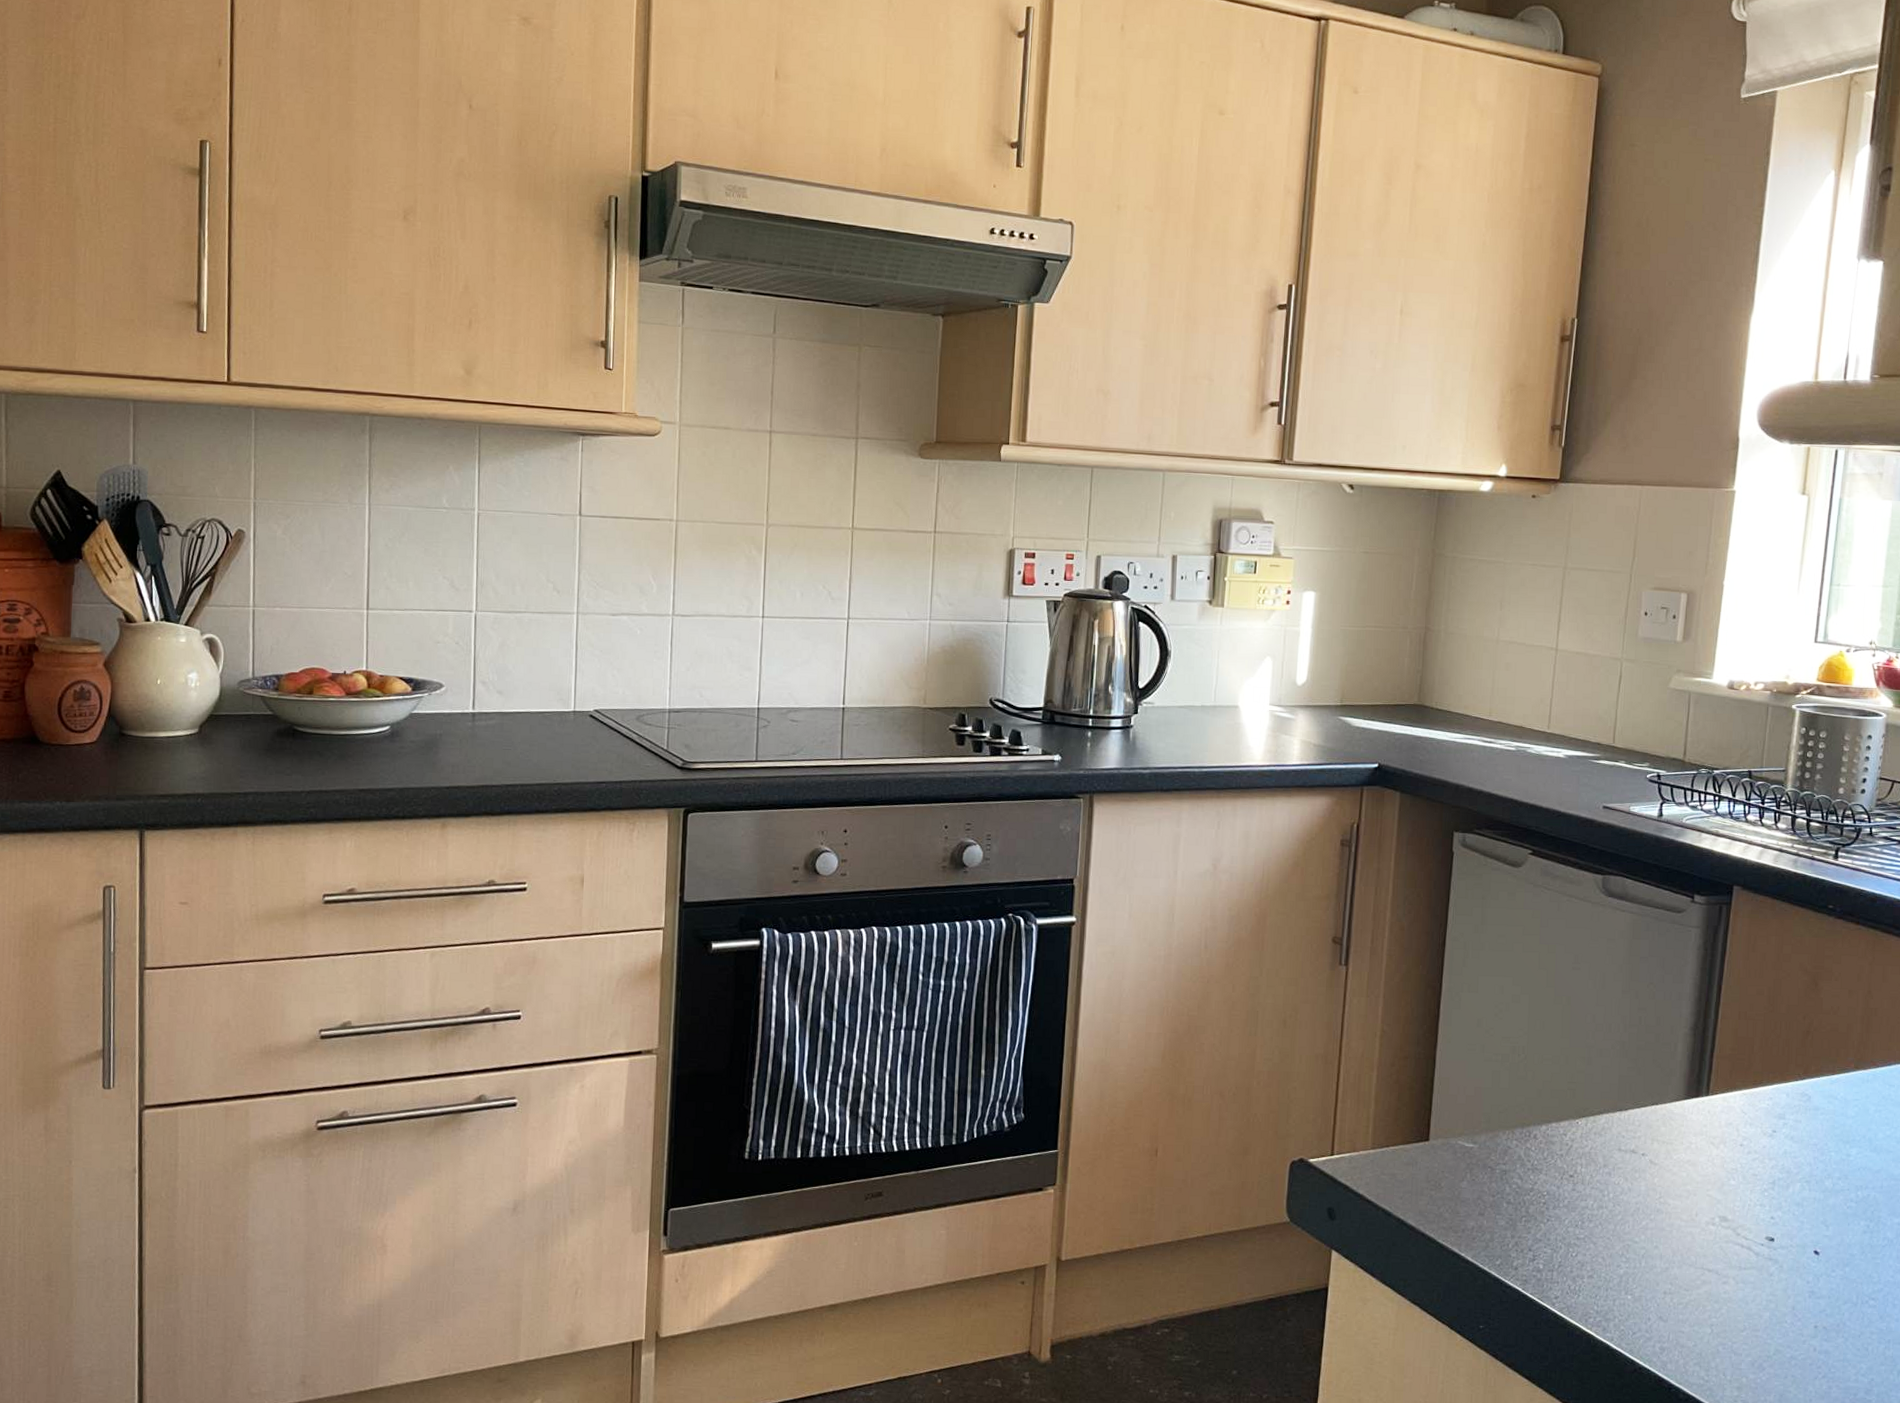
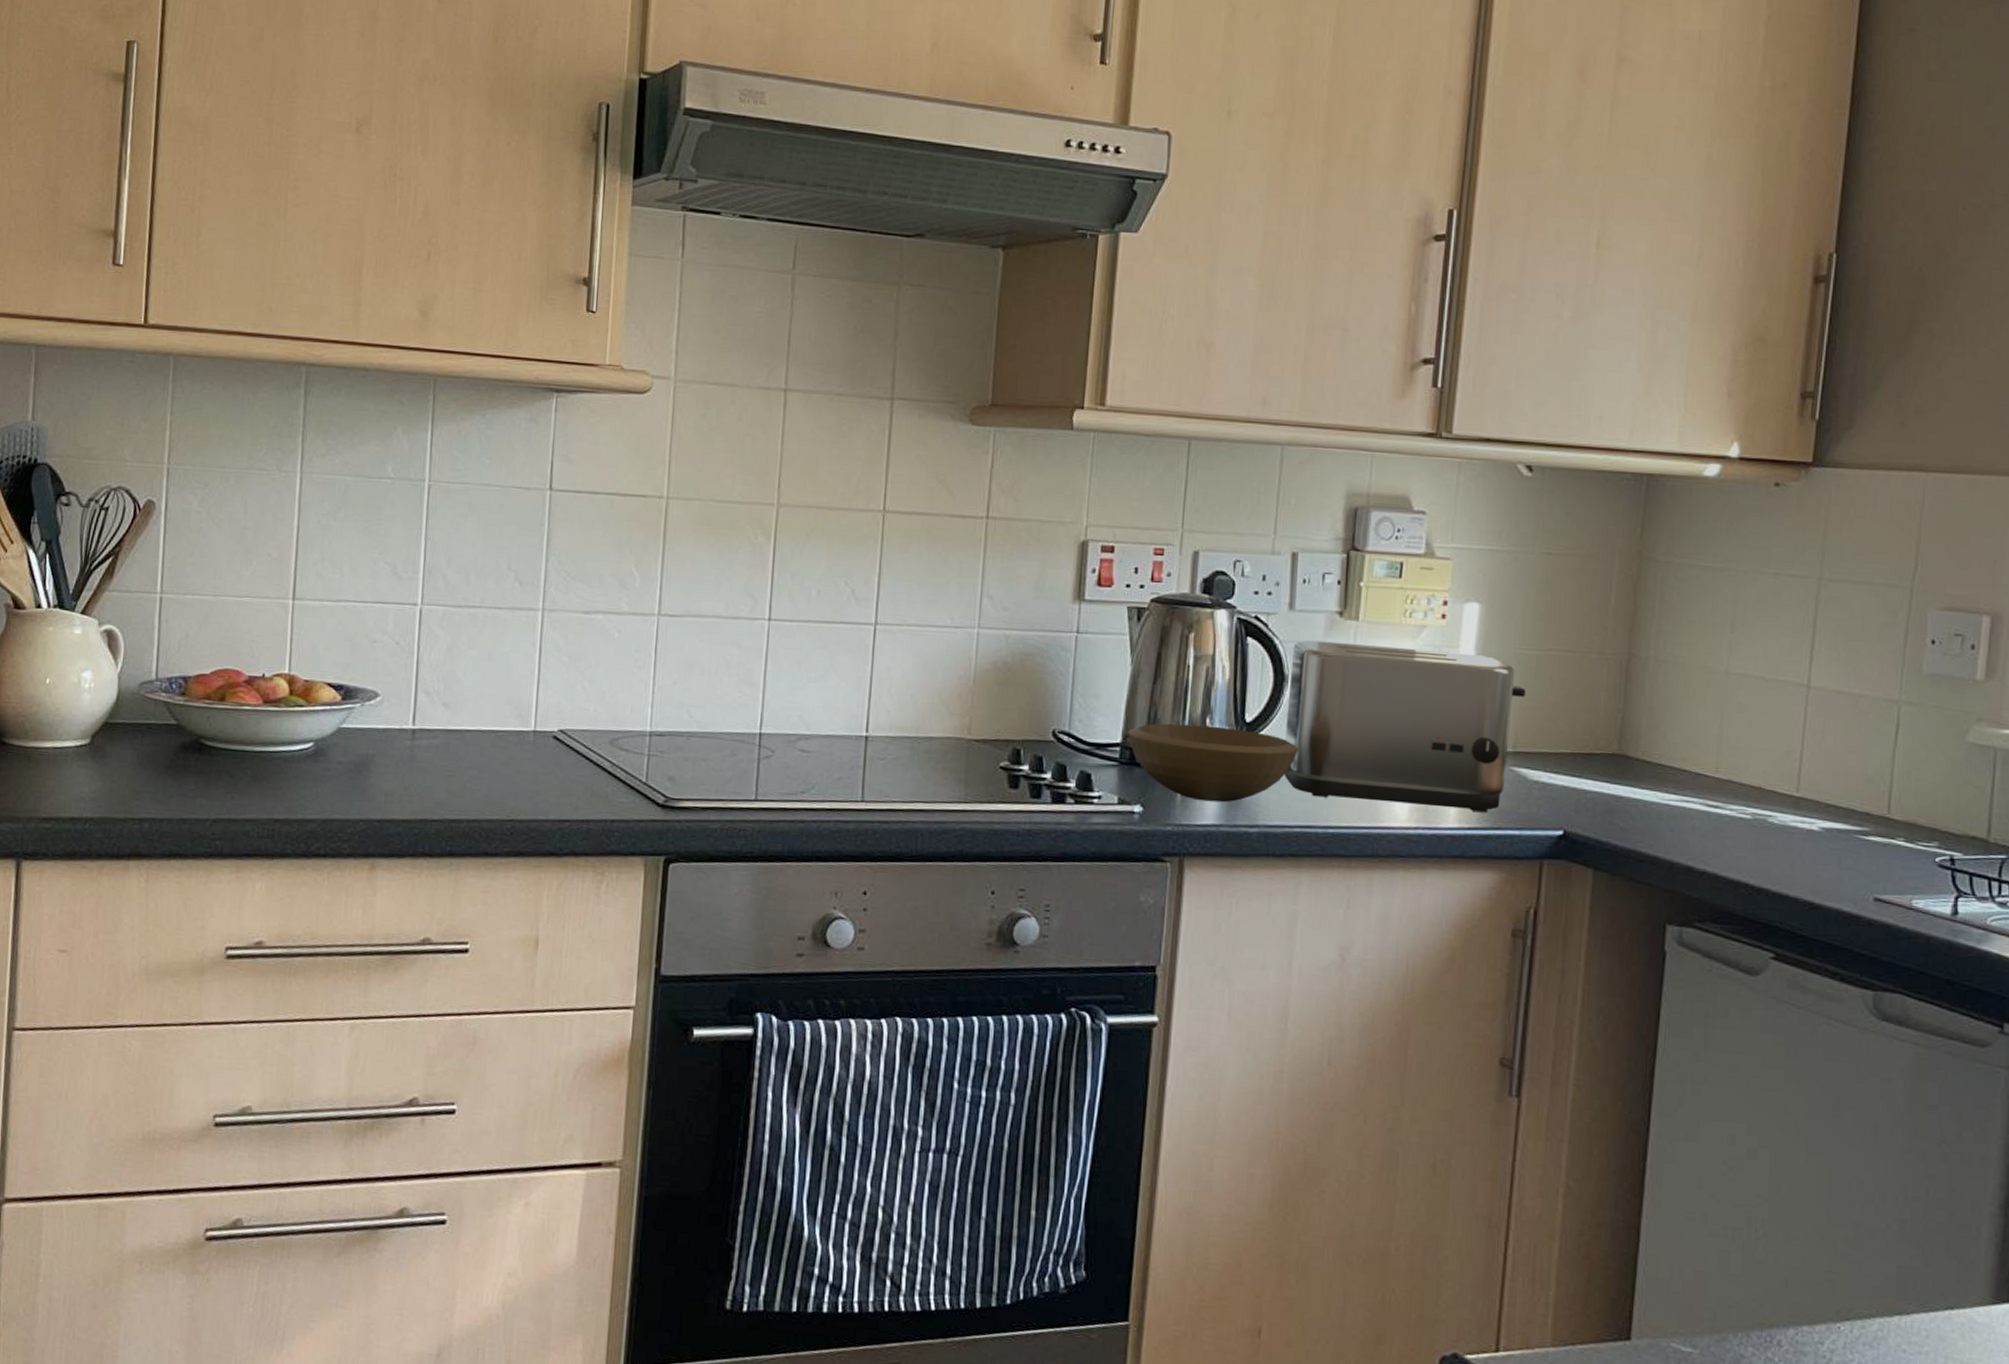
bowl: none [1049,691,1179,751] -> present [1128,723,1298,803]
toaster: none [1169,623,1350,752] -> present [1285,640,1526,812]

